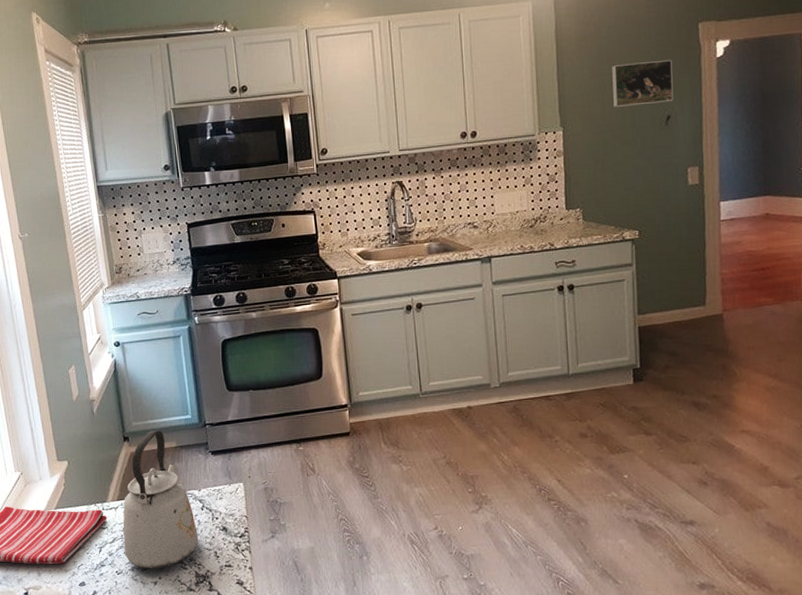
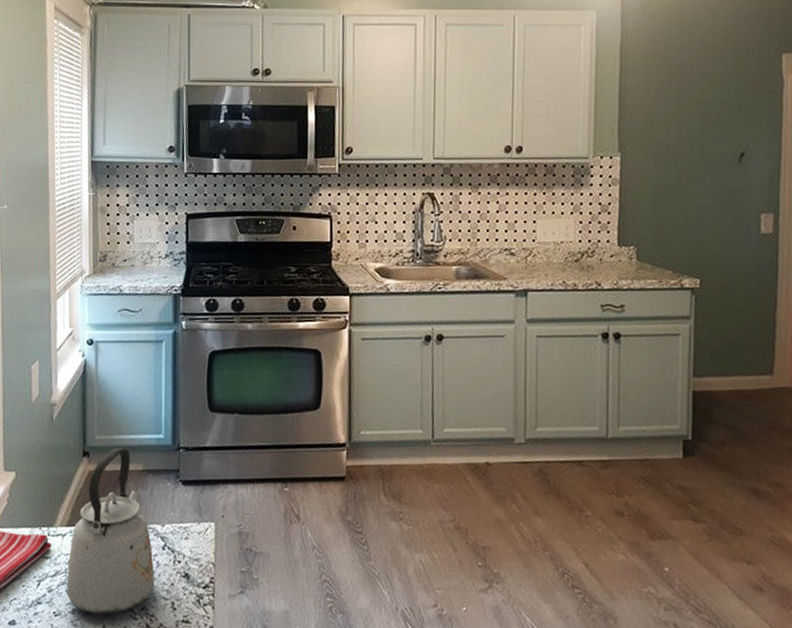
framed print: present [612,59,674,107] -> none [679,90,750,138]

